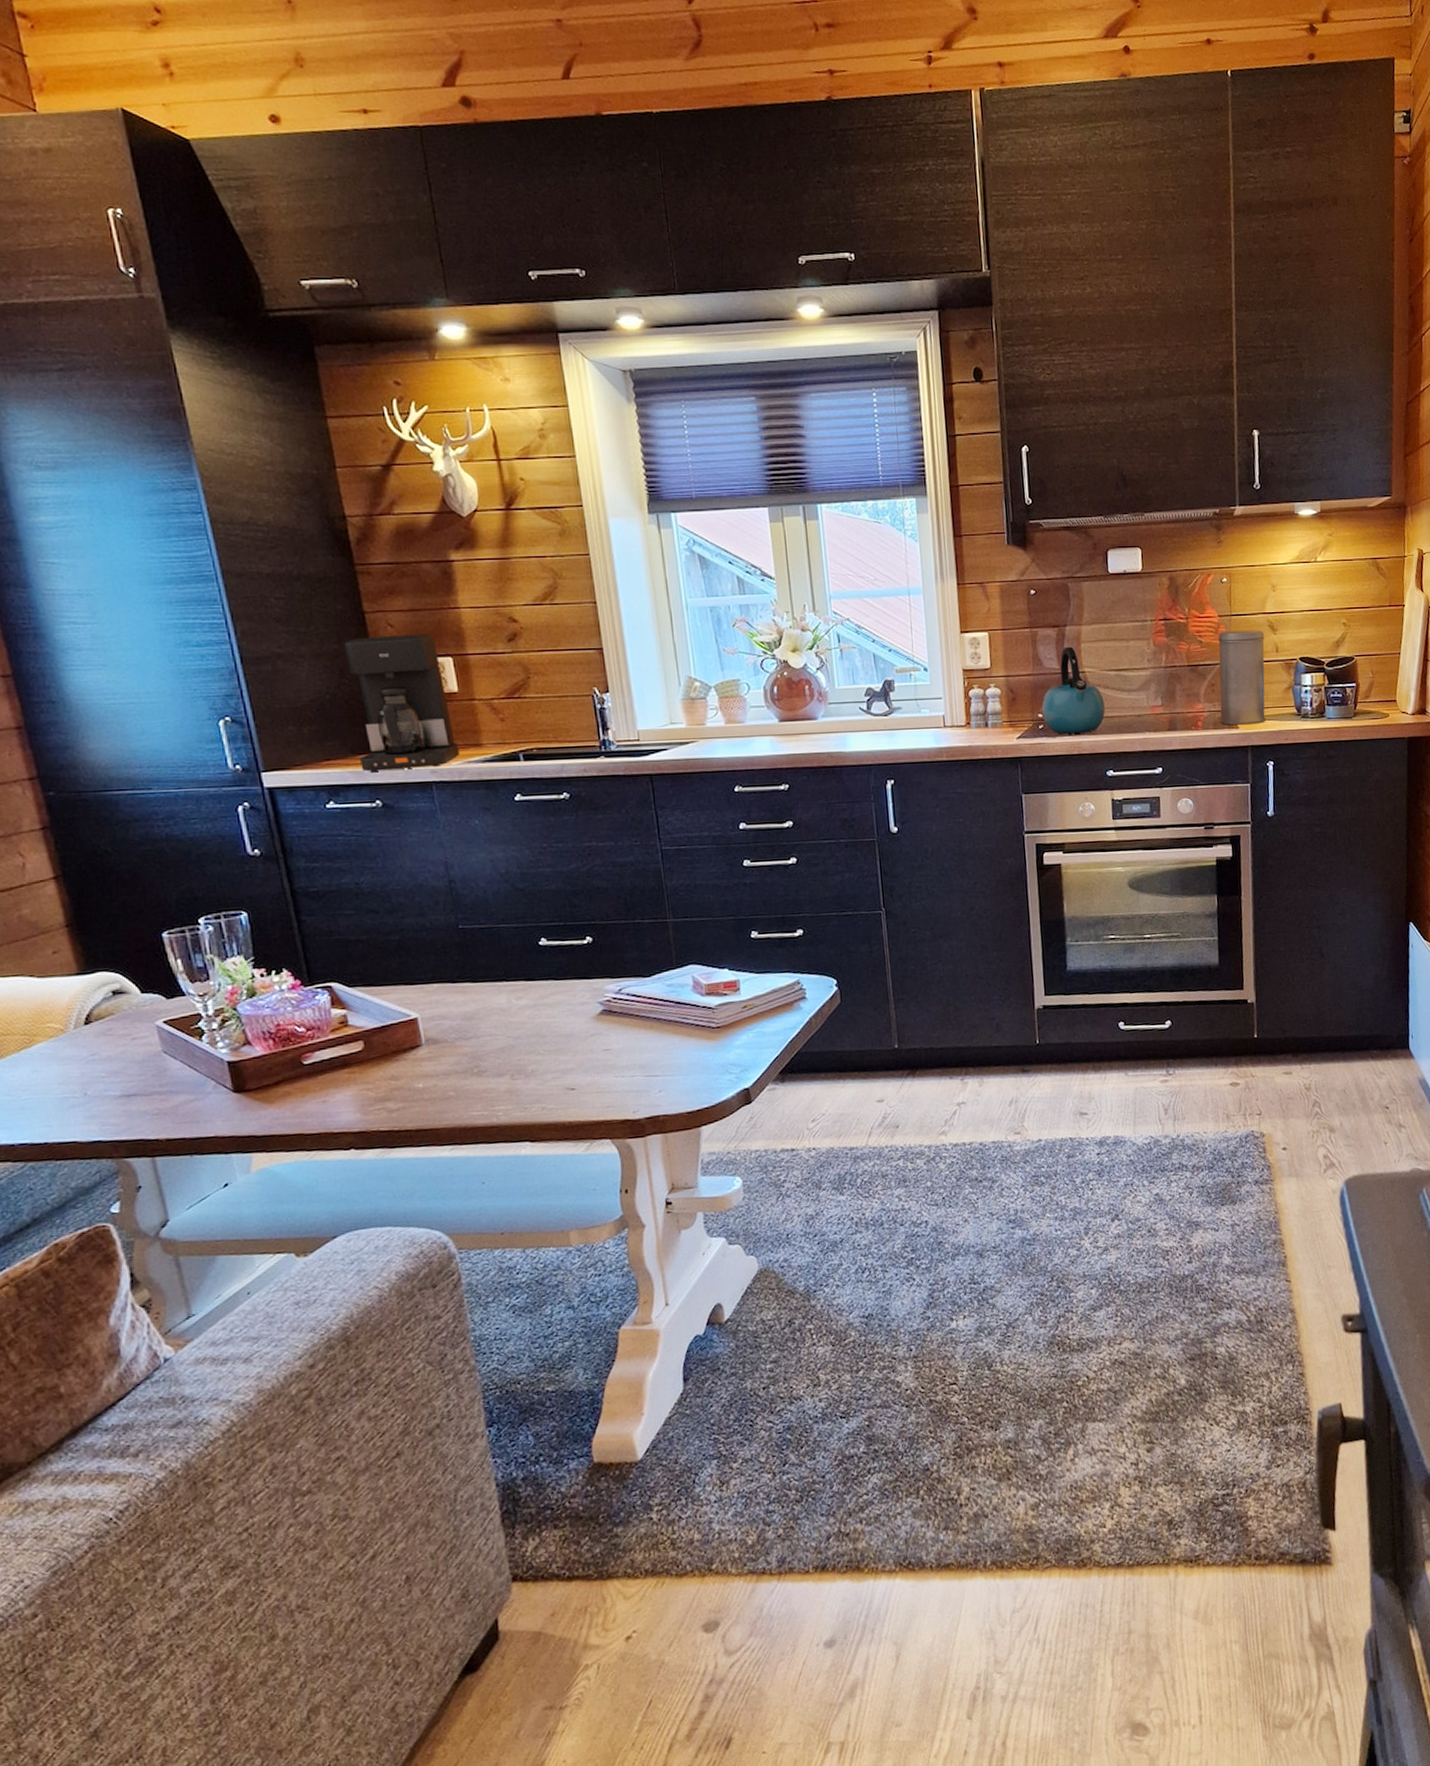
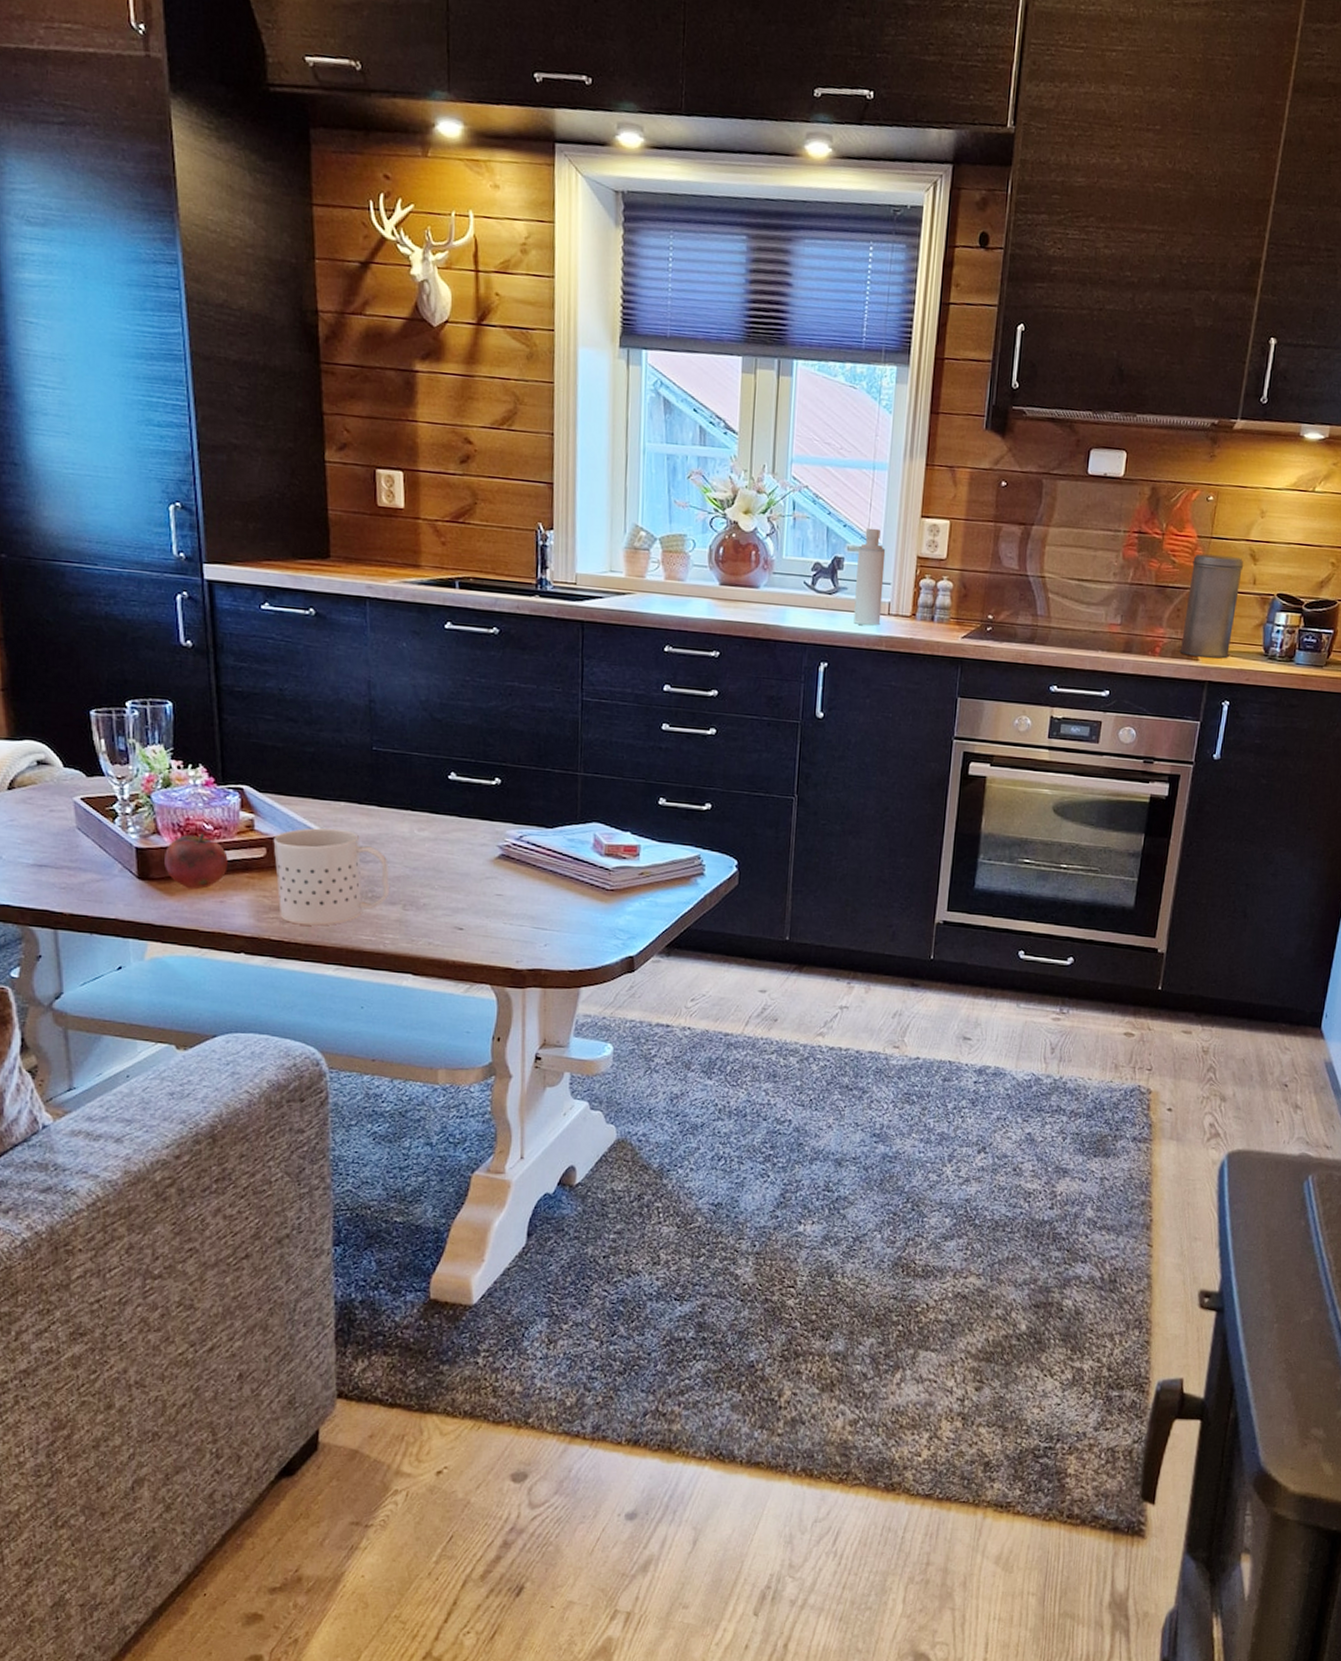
fruit: none [258,1036,326,1095] -> present [164,833,228,890]
coffee maker: present [344,634,460,772] -> none [299,438,397,583]
mug: none [369,1010,496,1112] -> present [273,827,390,926]
spray bottle: none [906,649,938,740] -> present [853,527,886,626]
kettle: present [1041,646,1106,734] -> none [992,547,1061,643]

